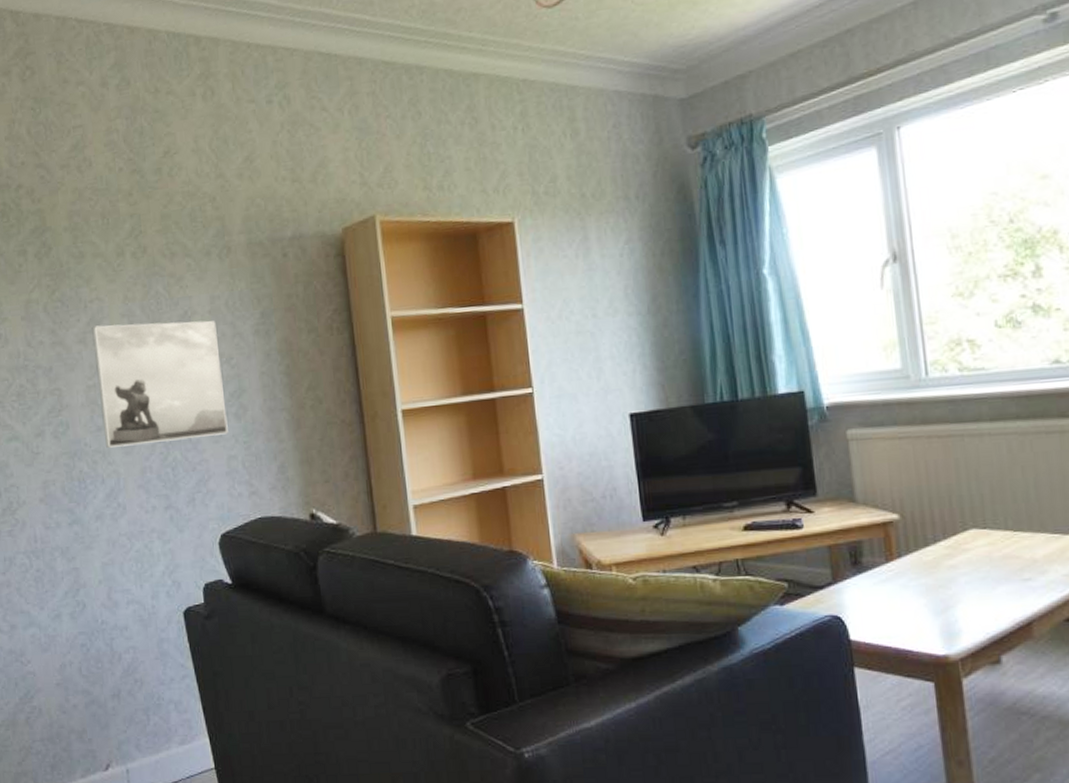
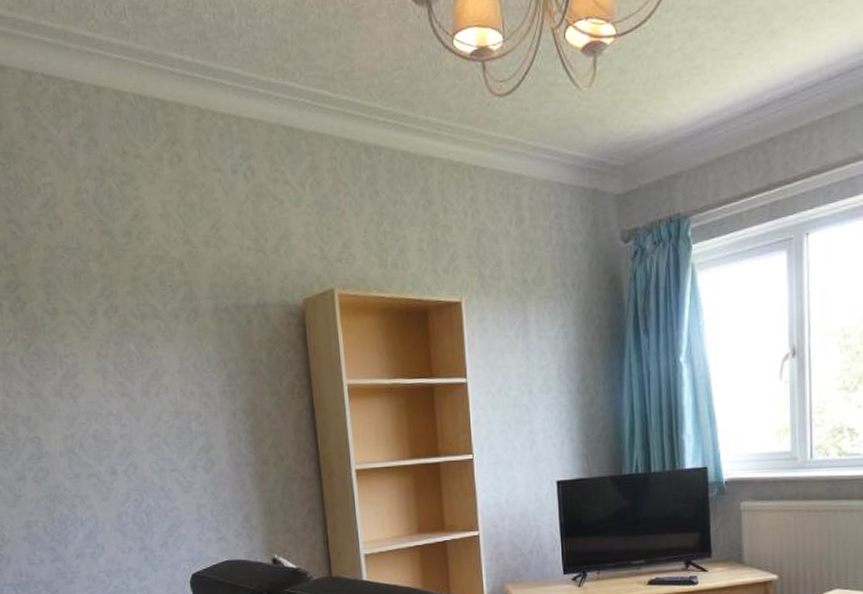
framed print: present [92,320,228,448] -> none [67,379,198,493]

